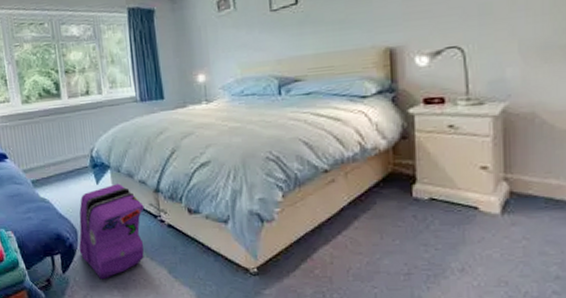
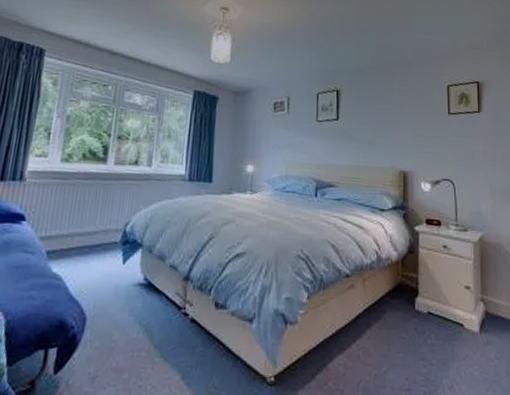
backpack: present [79,183,144,280] -> none [82,266,170,384]

